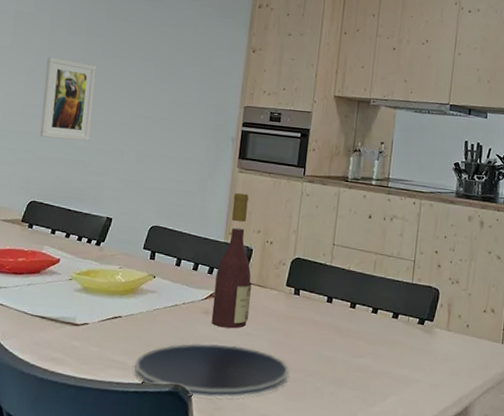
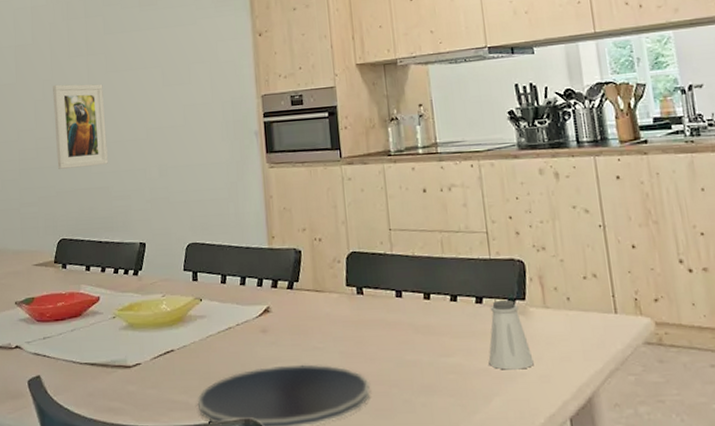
wine bottle: present [211,192,252,329] -> none [266,190,312,346]
saltshaker: none [392,318,429,377] -> present [488,299,534,370]

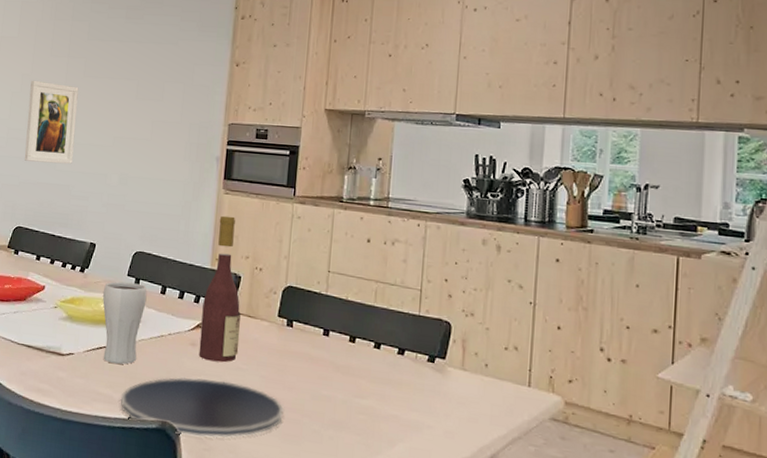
drinking glass: none [161,277,208,367] -> present [102,281,147,365]
wine bottle: none [266,190,312,346] -> present [198,215,241,363]
saltshaker: present [488,299,534,370] -> none [399,355,442,422]

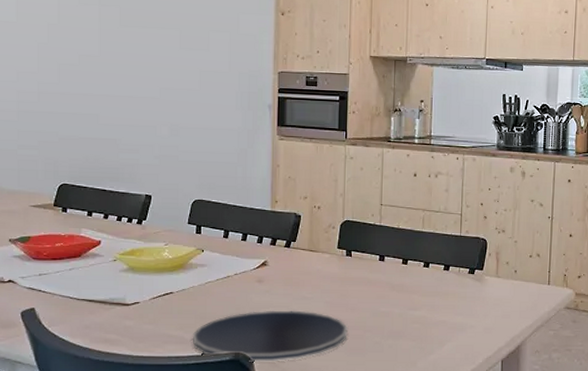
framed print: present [24,80,79,165] -> none [59,30,117,118]
drinking glass: present [102,281,147,365] -> none [165,230,210,307]
wine bottle: present [198,215,241,363] -> none [265,160,304,294]

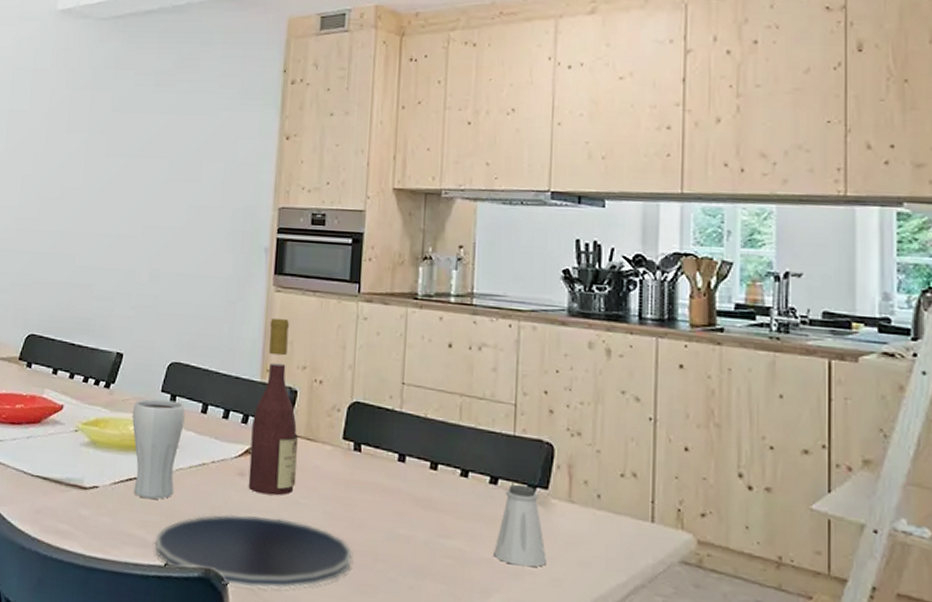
drinking glass: none [165,230,210,307] -> present [132,399,185,500]
wine bottle: none [265,160,304,294] -> present [248,317,298,496]
saltshaker: none [447,268,482,323] -> present [494,484,547,568]

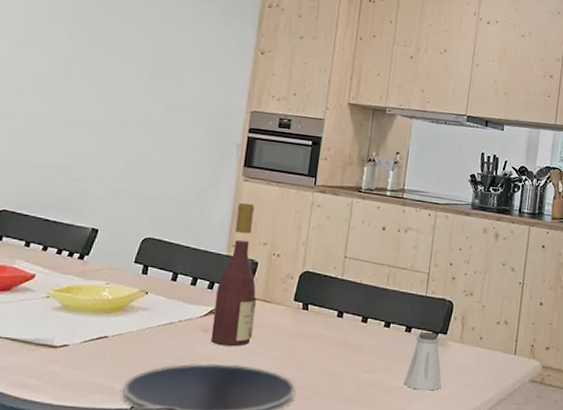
drinking glass: present [132,399,185,500] -> none [103,269,157,354]

